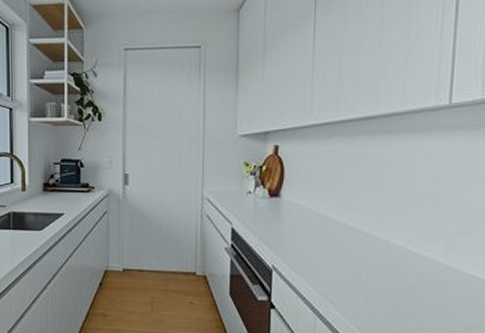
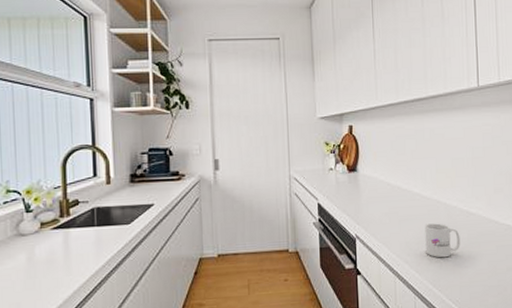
mug: none [357,263,404,304] -> present [425,223,460,258]

